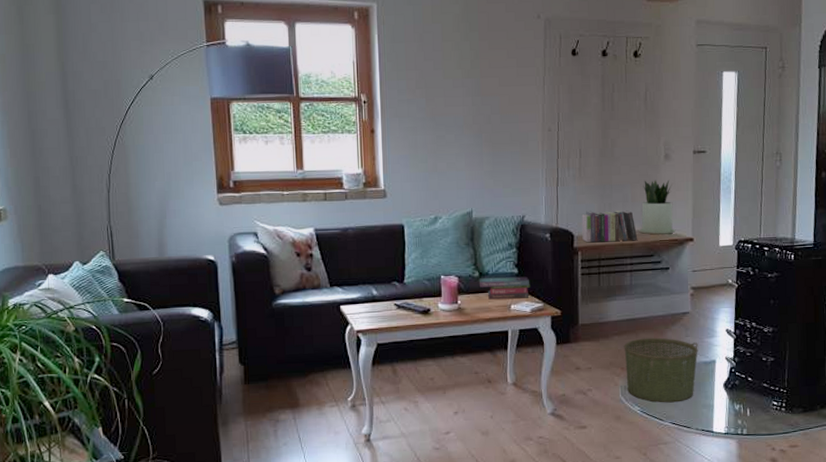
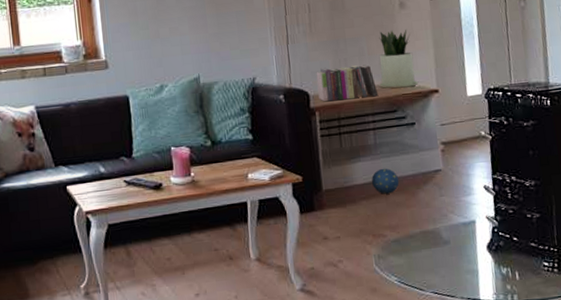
books: present [479,276,530,300] -> none [212,142,267,170]
basket: present [624,337,698,403] -> none [373,199,456,271]
toy ball: none [625,307,650,332] -> present [372,168,400,194]

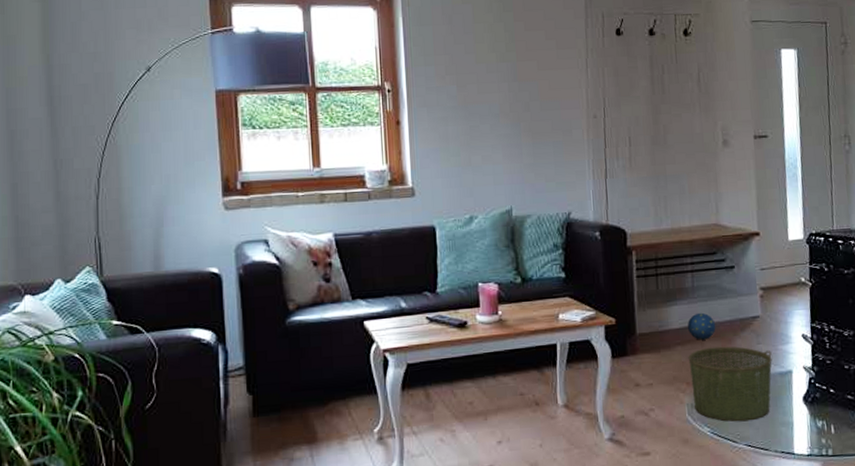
books: present [316,64,379,102] -> none [634,203,698,241]
basket: none [373,199,456,271] -> present [688,346,772,422]
planter: present [378,30,419,89] -> none [698,168,740,230]

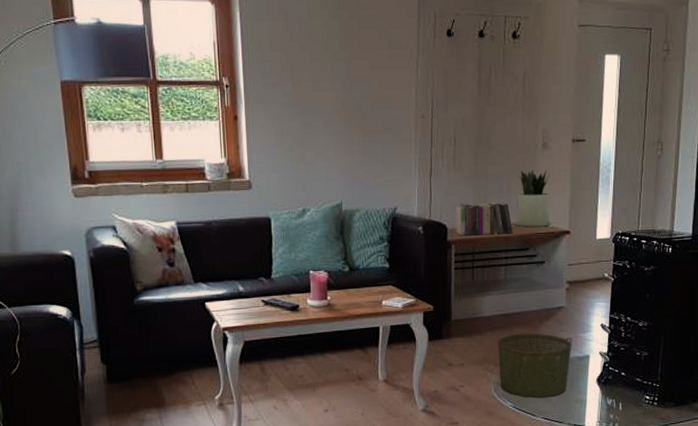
books: none [634,203,698,241] -> present [455,201,513,236]
toy ball: present [688,312,716,340] -> none [499,302,524,327]
planter: none [698,168,740,230] -> present [514,170,553,228]

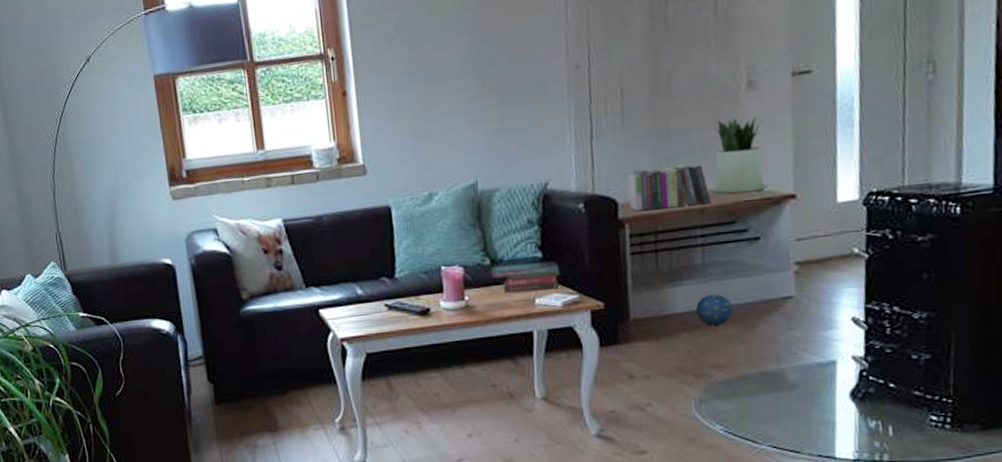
books: none [350,271,402,295] -> present [491,261,560,293]
basket: present [497,333,572,399] -> none [696,332,809,420]
toy ball: none [499,302,524,327] -> present [696,293,734,326]

